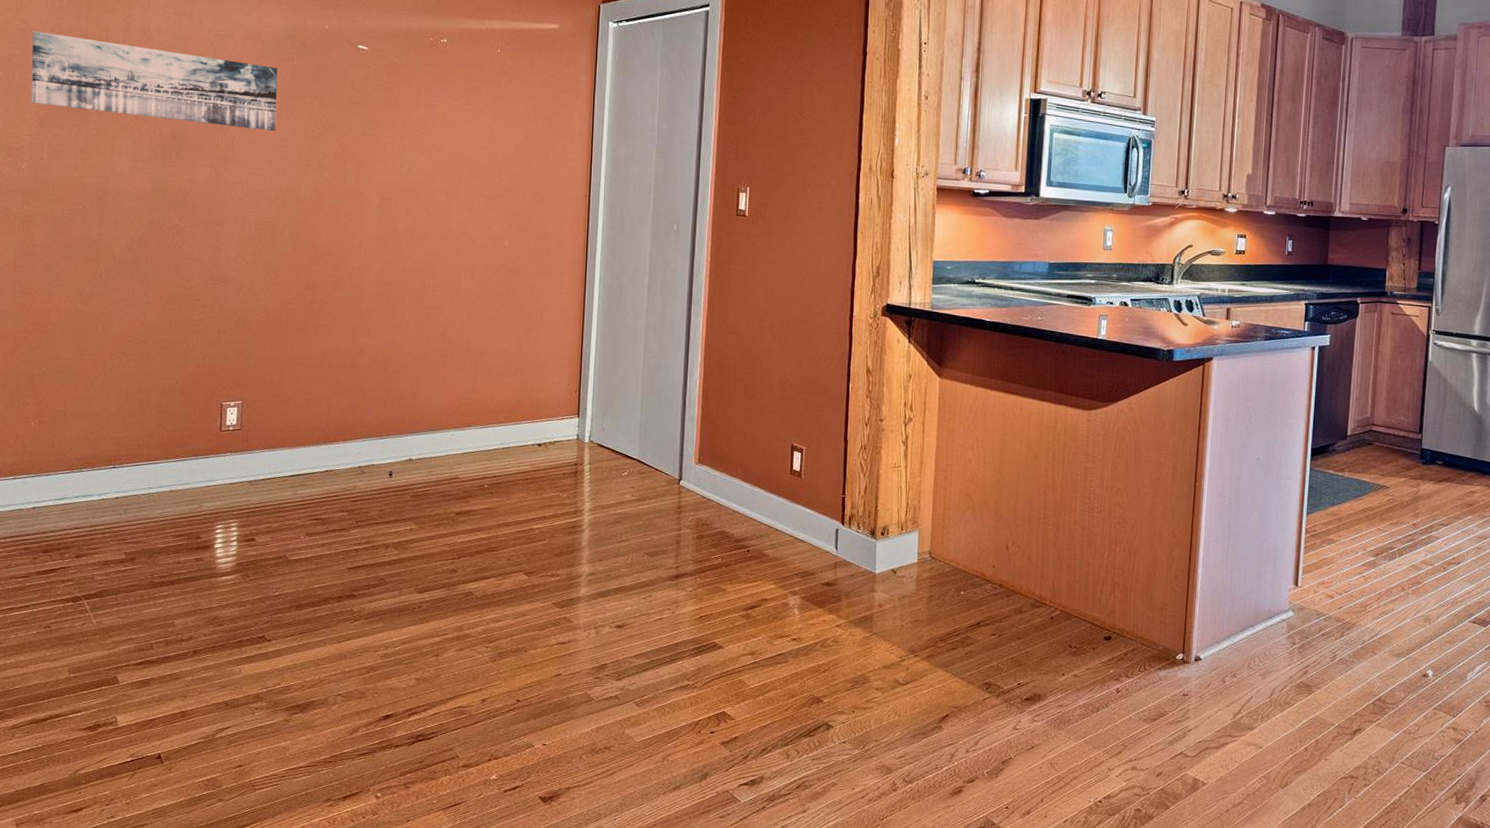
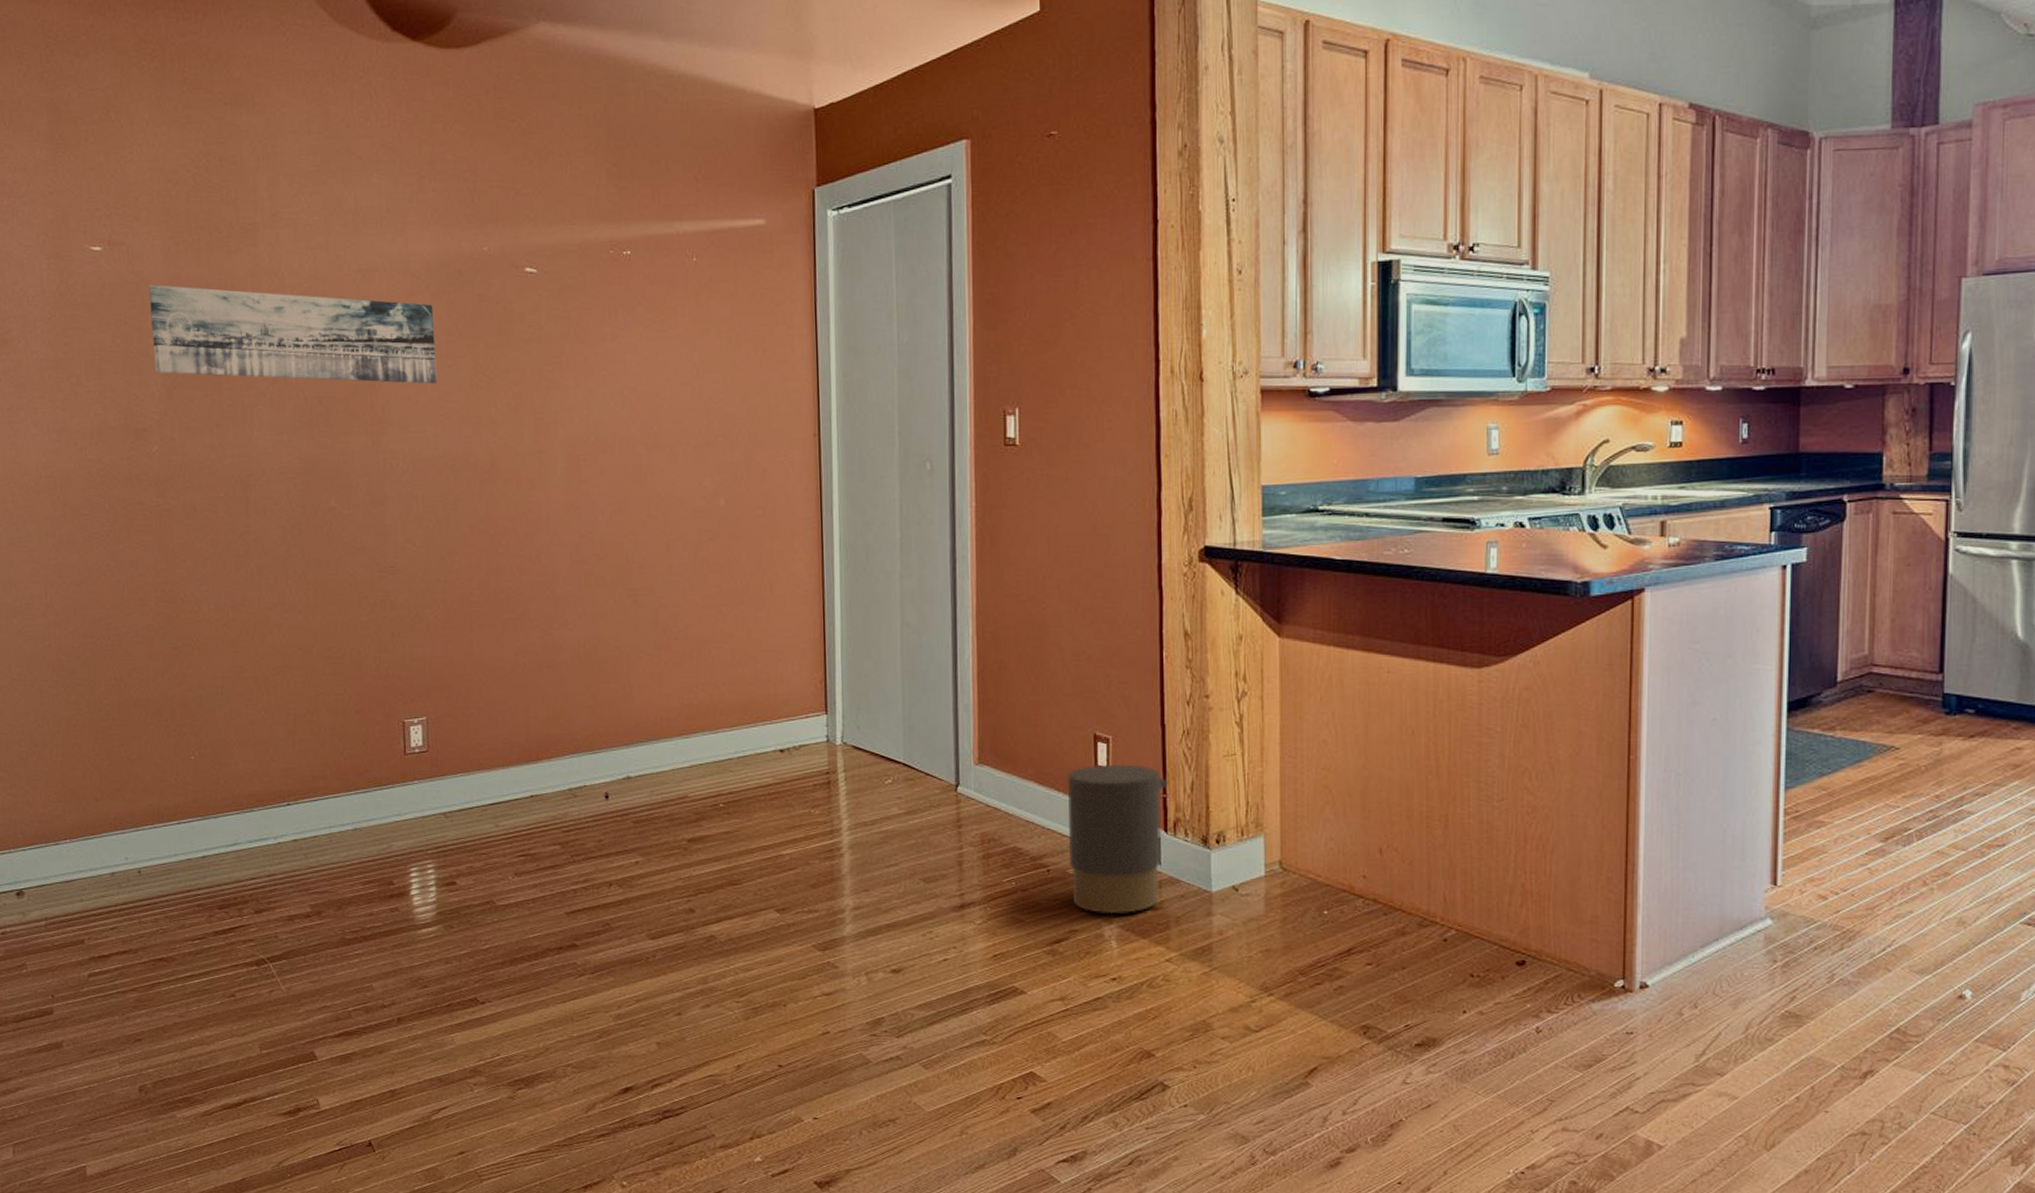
trash can: none [765,468,847,588] -> present [1068,764,1168,914]

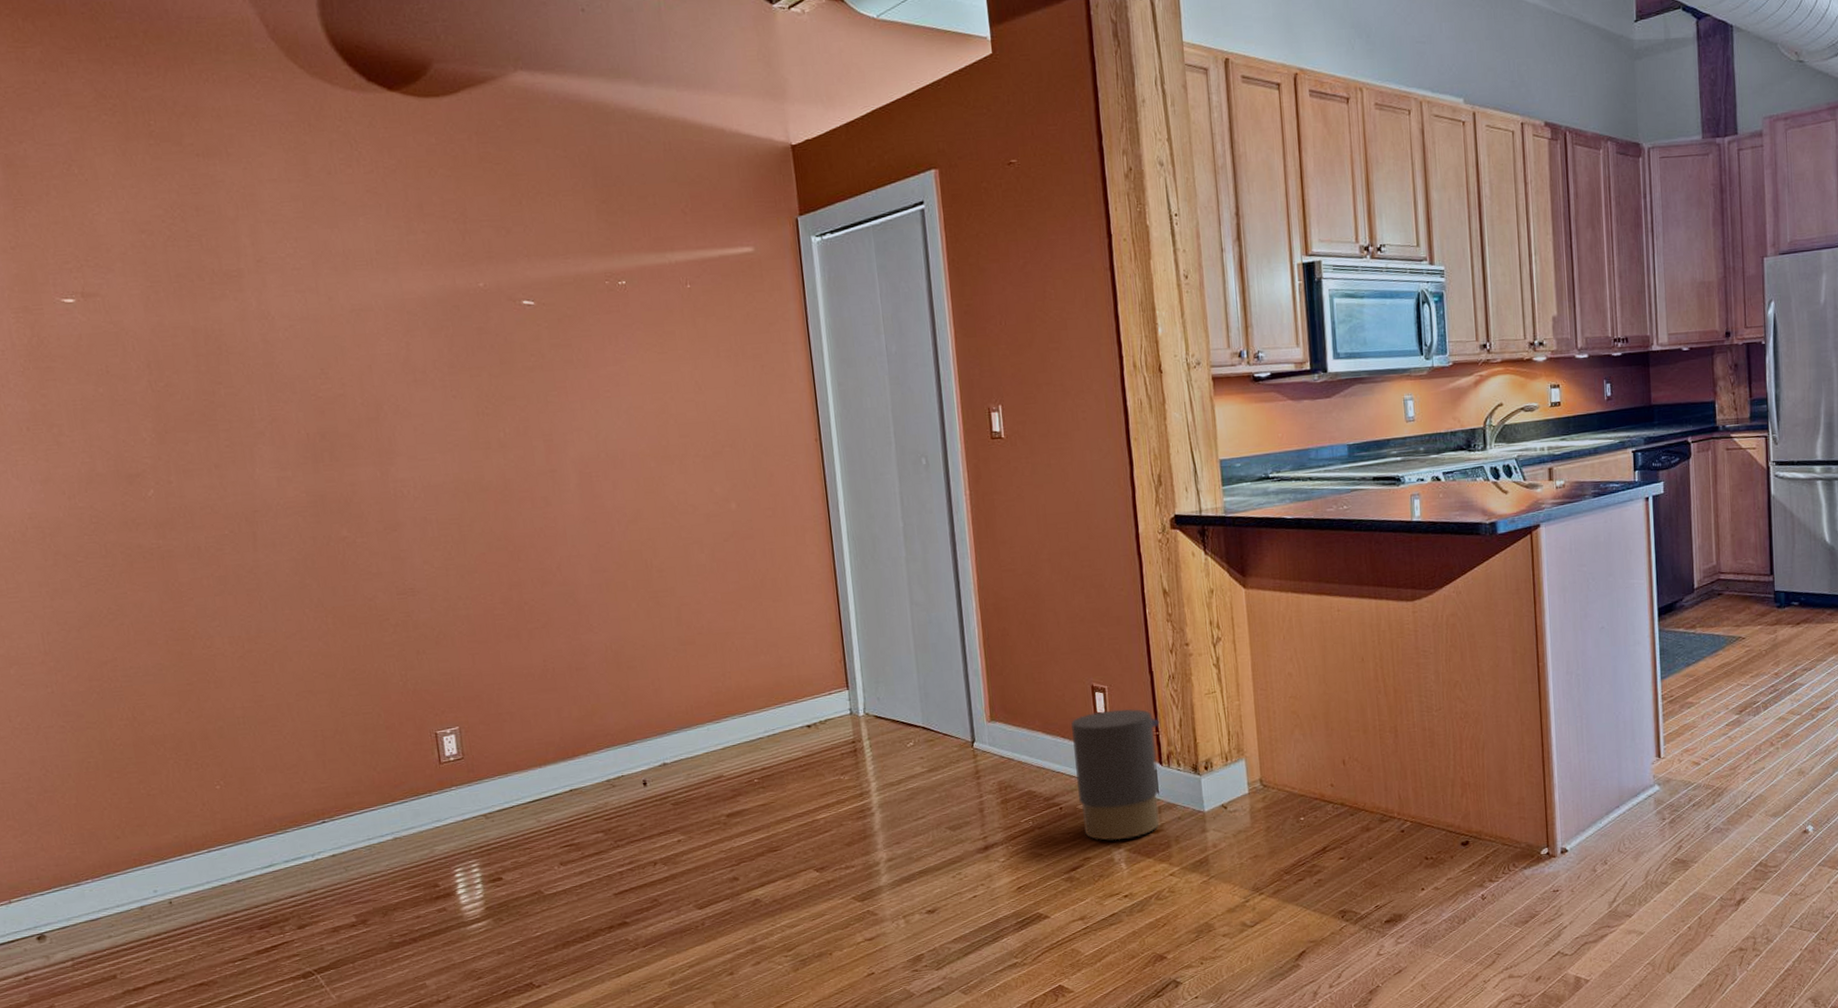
wall art: present [148,285,438,385] -> none [129,333,443,420]

